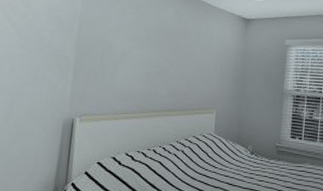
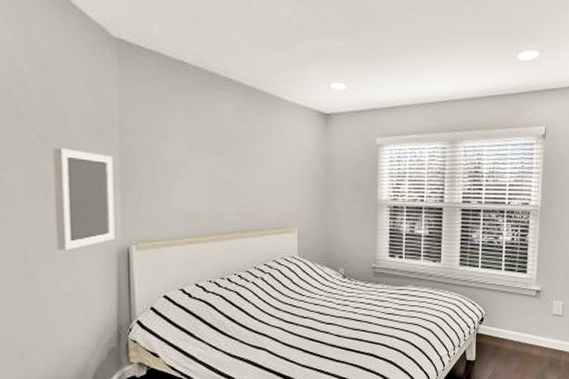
home mirror: none [13,35,71,120] -> present [53,148,115,251]

